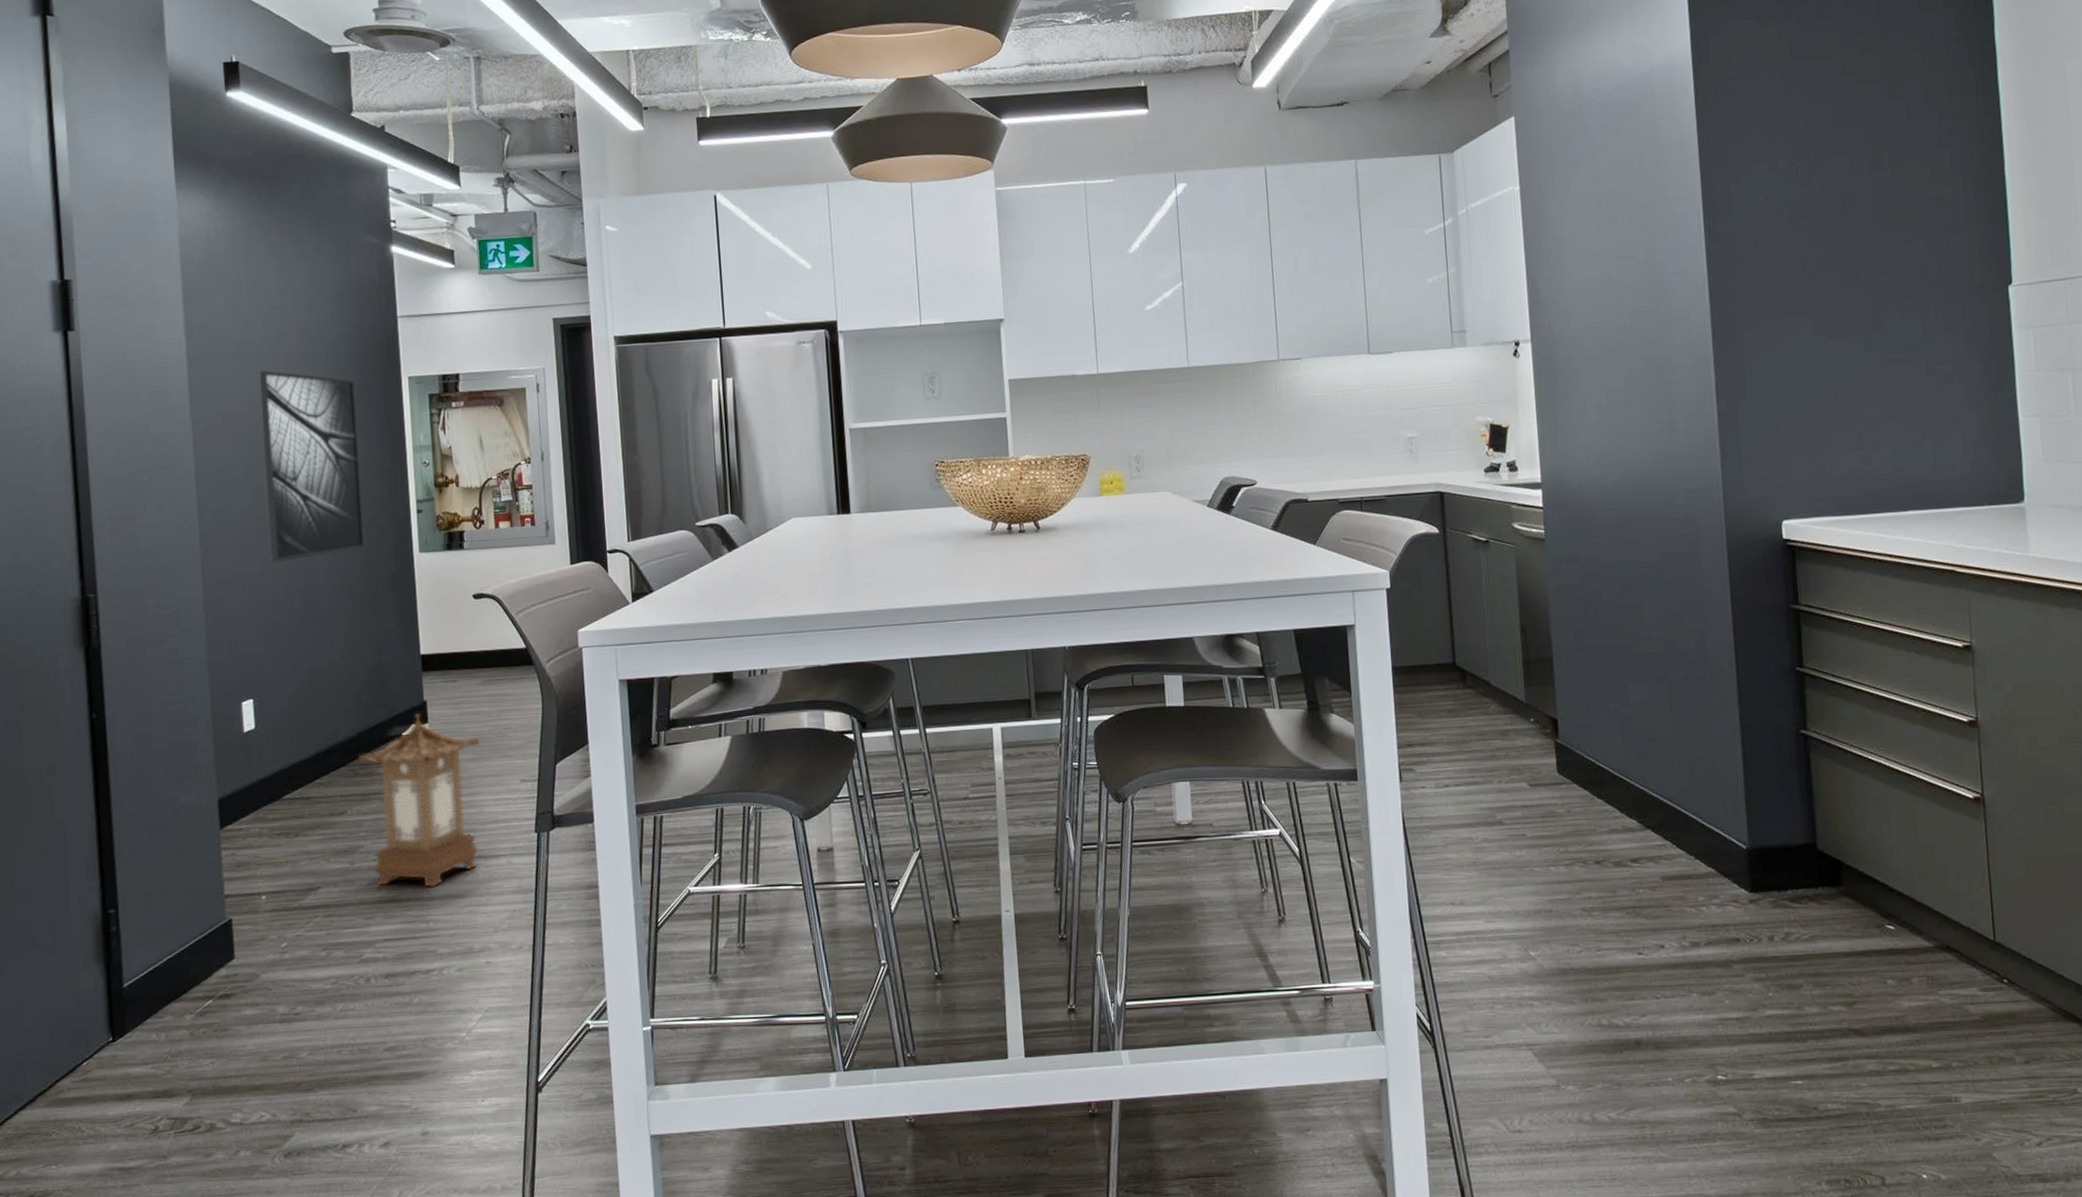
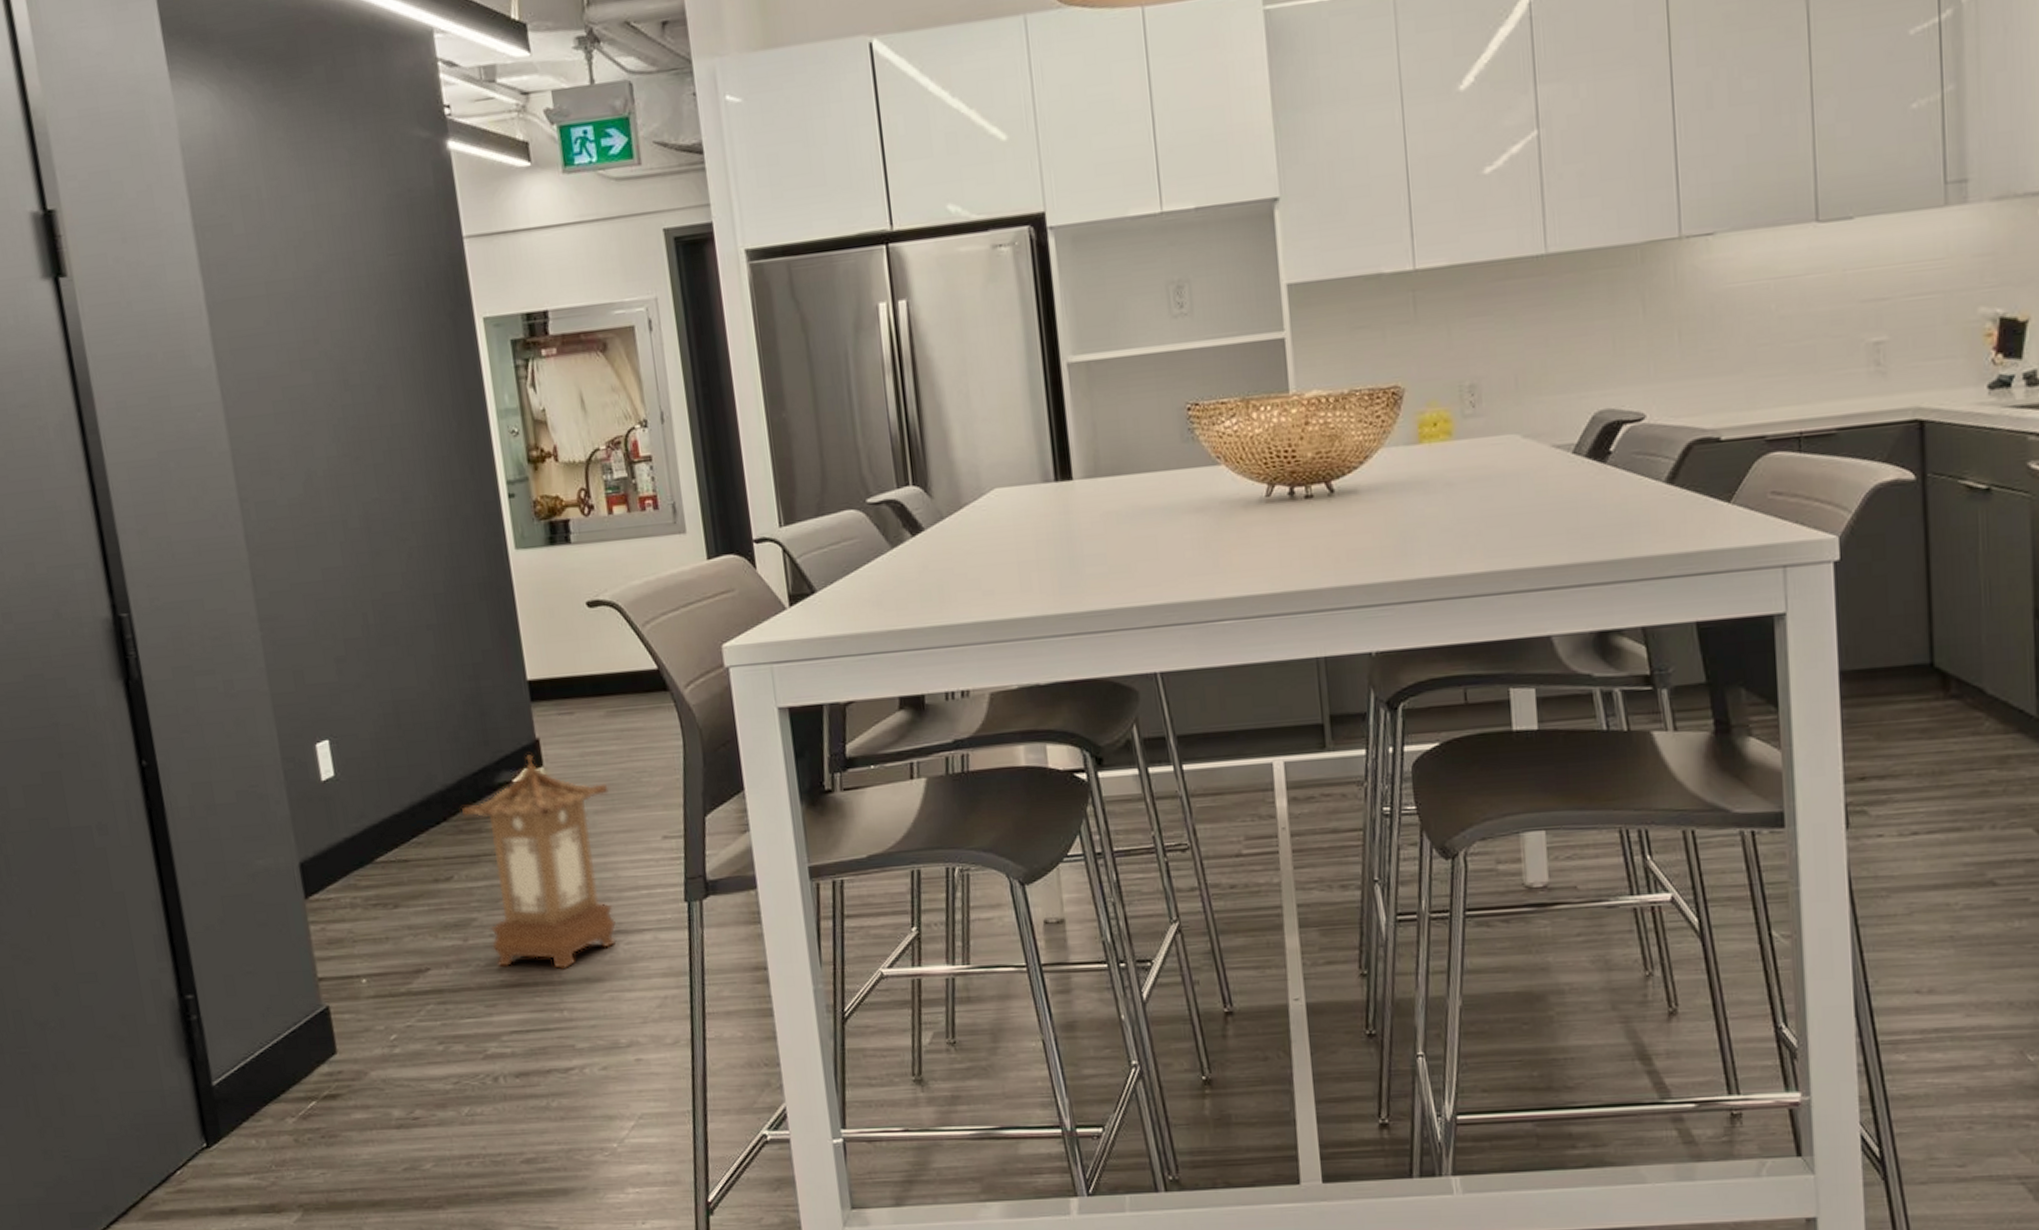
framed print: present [259,370,366,563] -> none [296,317,449,568]

